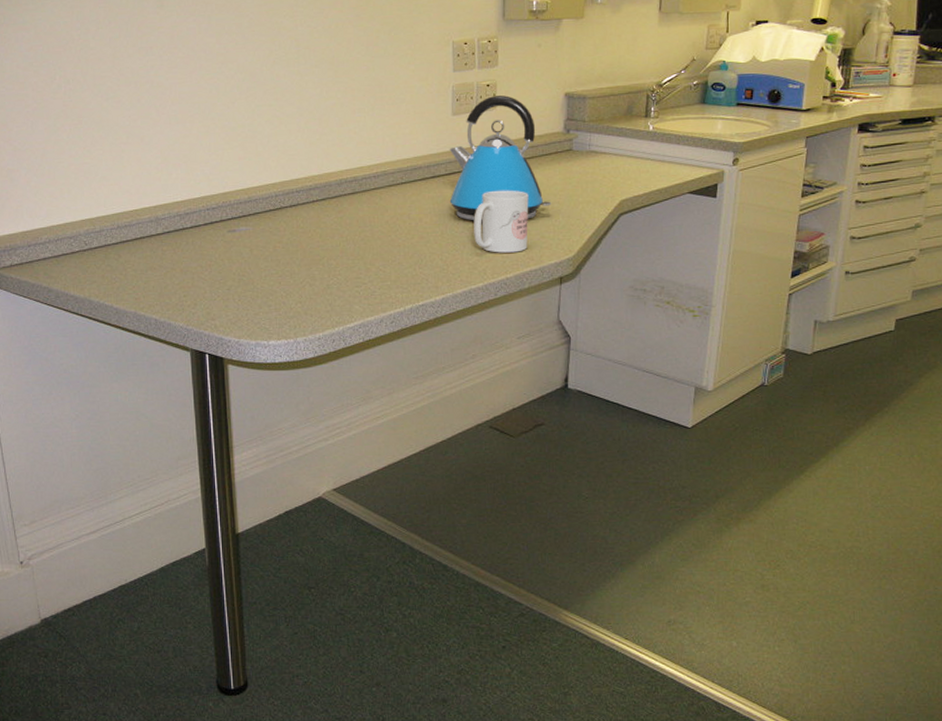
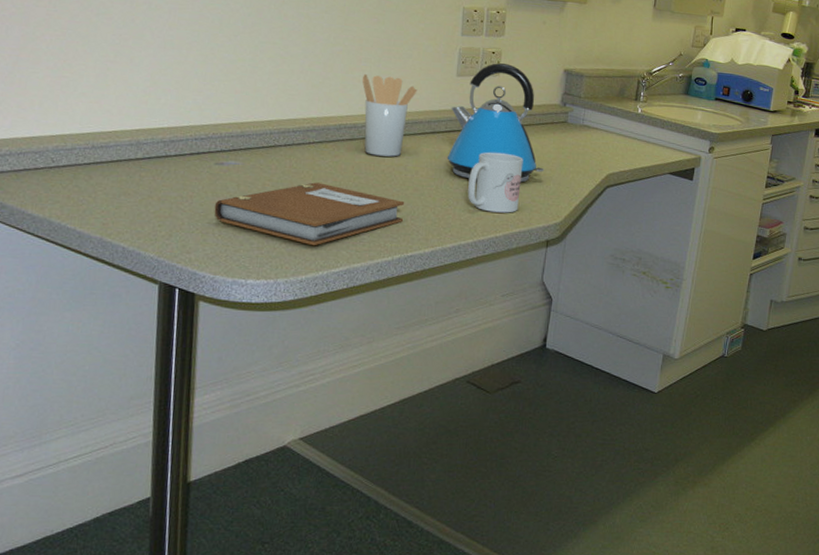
notebook: none [232,240,412,303] -> present [214,182,405,246]
utensil holder: none [357,124,414,207] -> present [362,73,417,157]

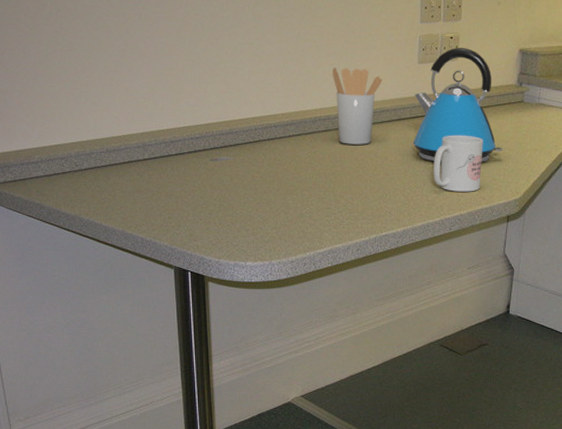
notebook: present [214,182,405,246] -> none [213,172,377,230]

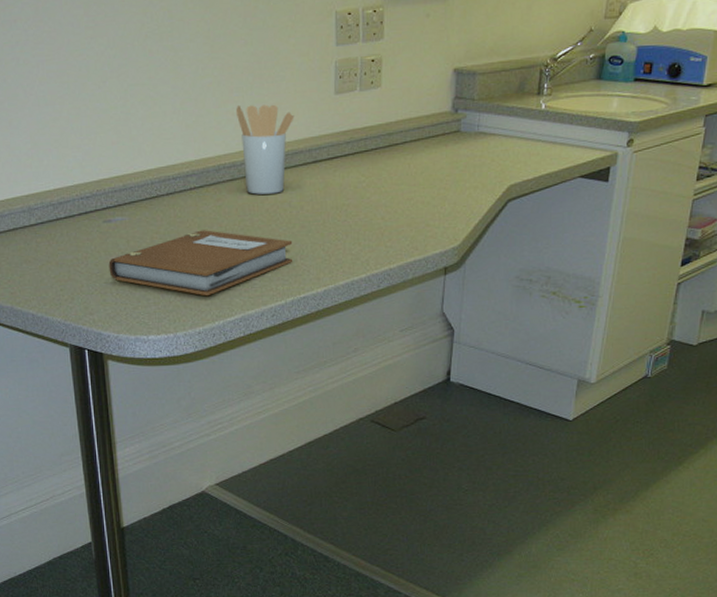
notebook: none [213,172,377,230] -> present [108,230,293,296]
kettle: present [413,48,503,163] -> none [331,72,438,210]
mug: present [433,135,483,192] -> none [357,175,414,243]

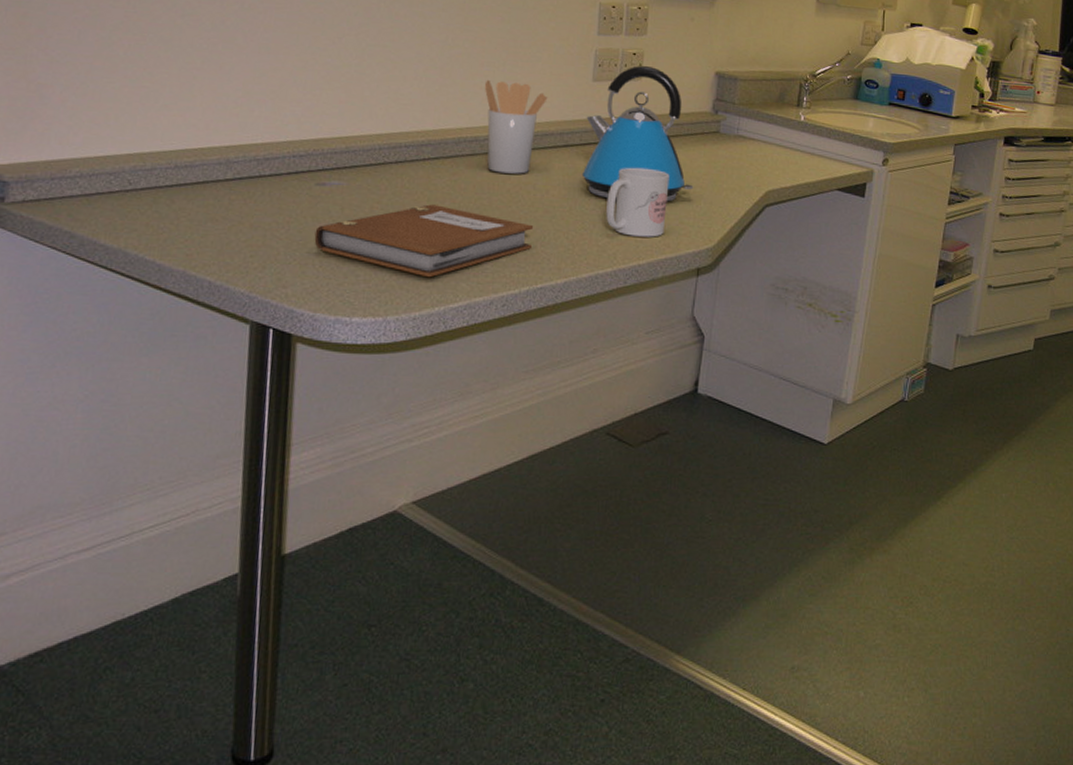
kettle: none [331,72,438,210] -> present [581,66,694,202]
mug: none [357,175,414,243] -> present [606,167,670,237]

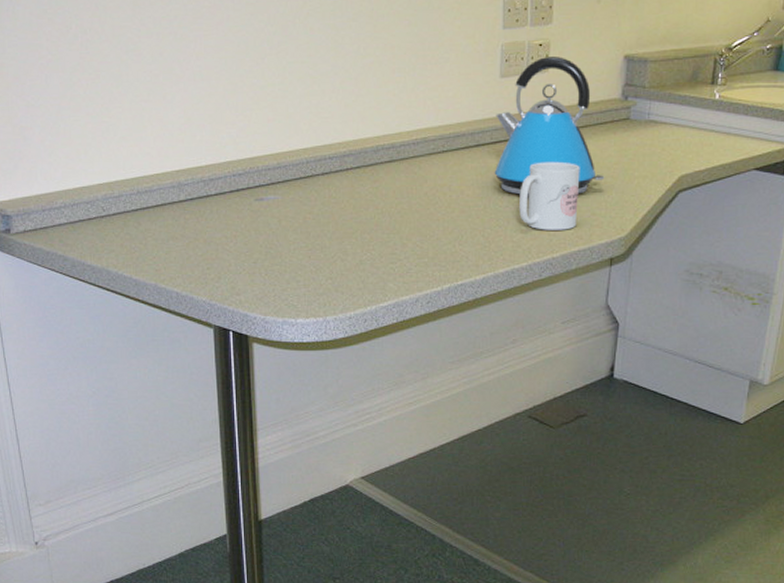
notebook: present [314,204,534,278] -> none [258,212,452,280]
utensil holder: present [484,79,548,174] -> none [397,85,458,177]

